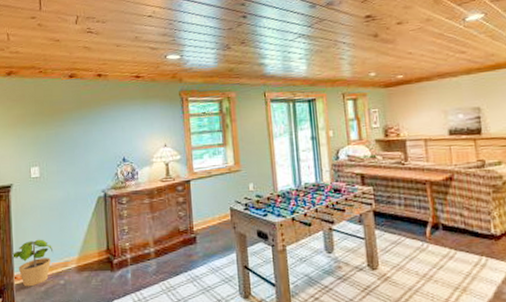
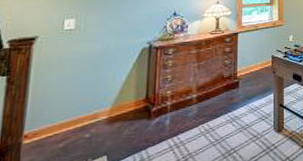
potted plant: present [11,239,54,287] -> none [23,92,81,146]

